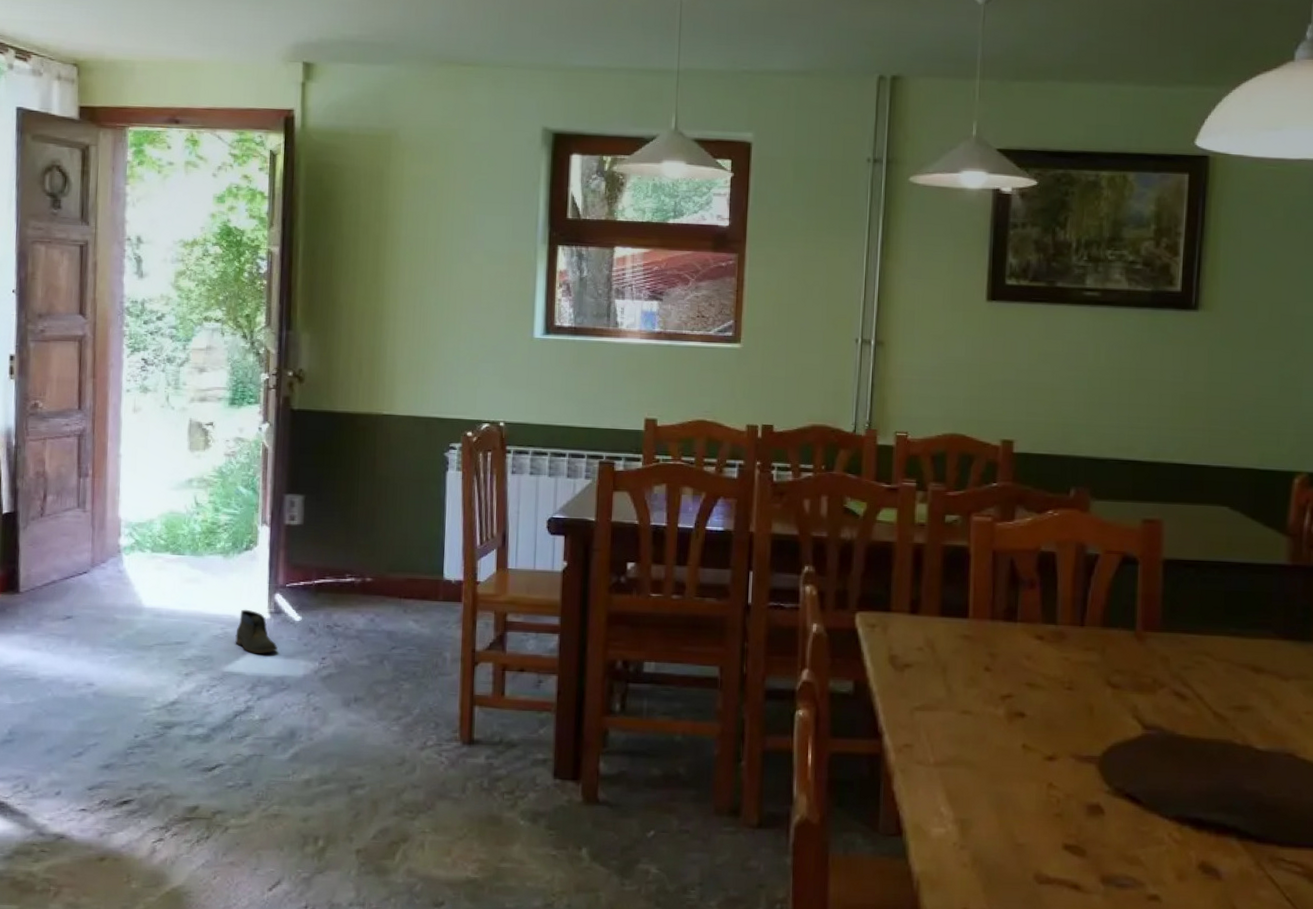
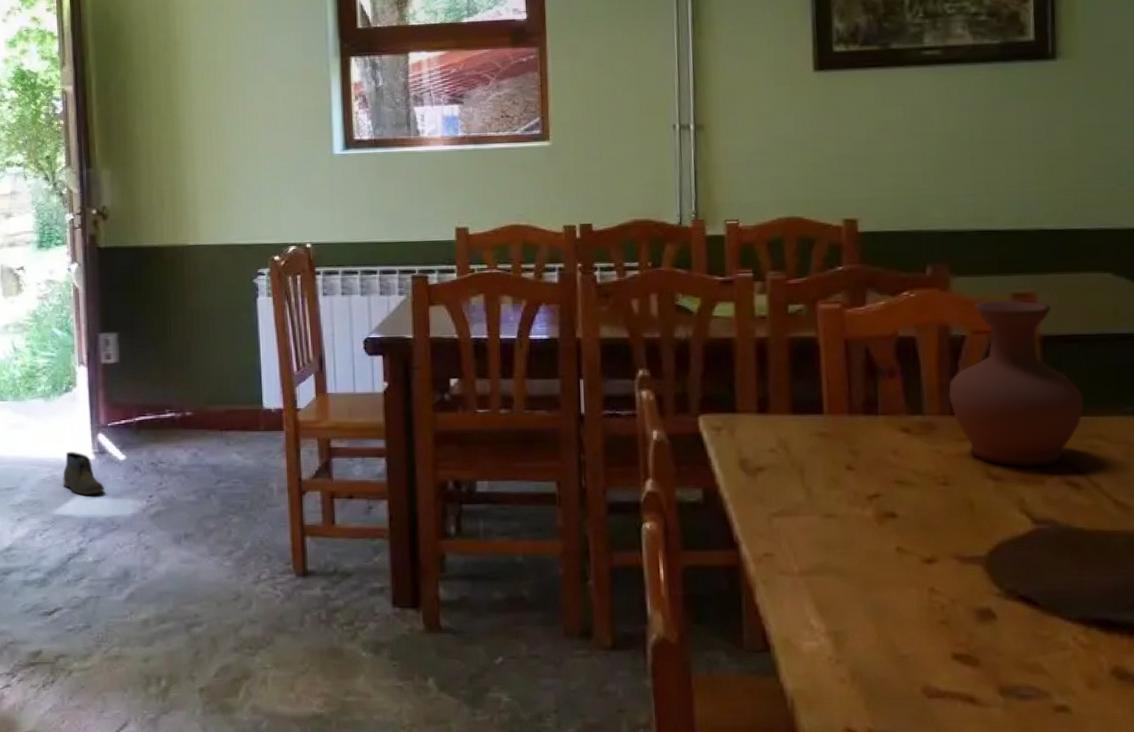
vase: none [1080,523,1196,678] -> present [948,300,1084,467]

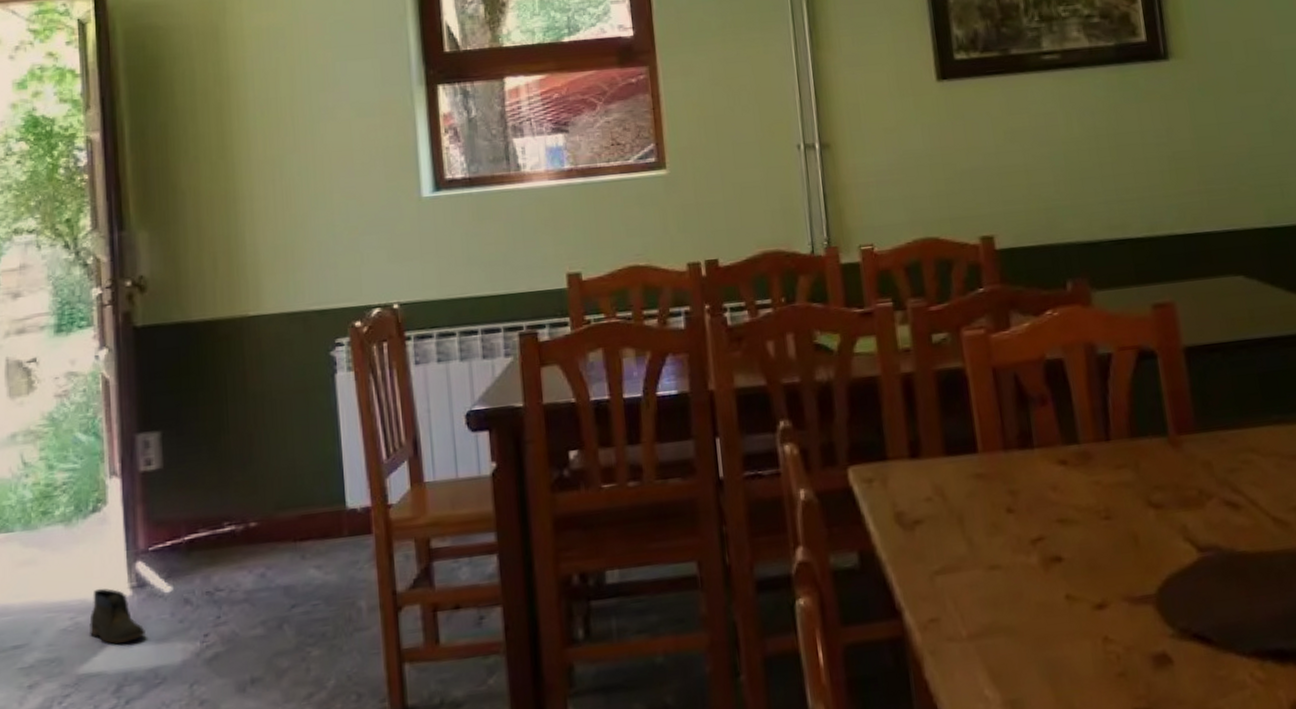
vase: present [948,300,1084,467] -> none [1101,311,1234,491]

